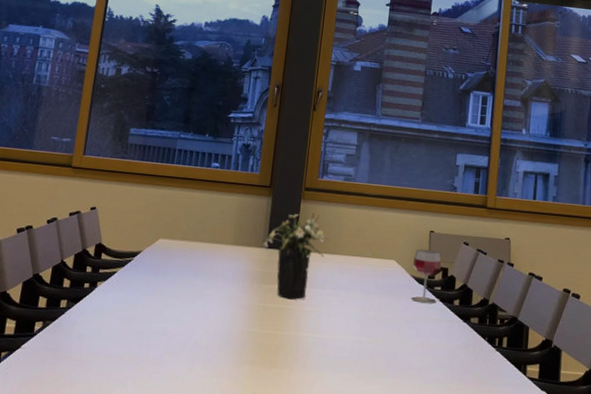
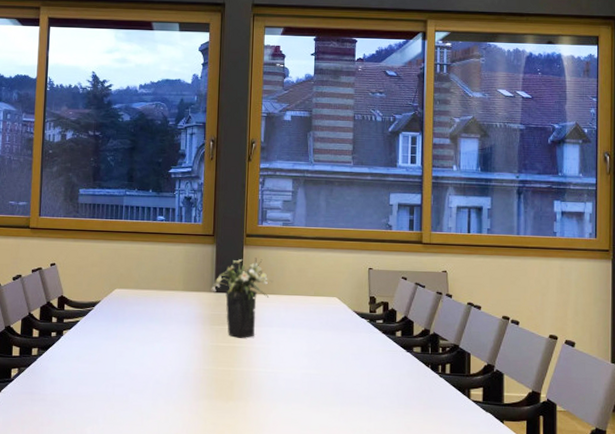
wineglass: present [411,249,442,304] -> none [354,285,382,337]

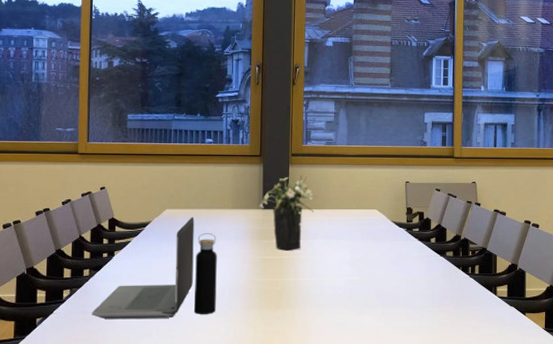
laptop computer: none [38,297,144,404] -> present [91,217,194,319]
water bottle: none [142,315,167,402] -> present [194,233,217,314]

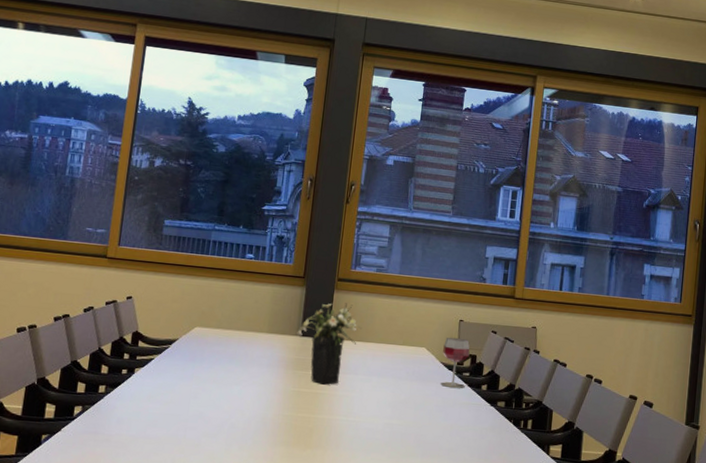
laptop computer: present [91,217,194,319] -> none [102,337,226,448]
water bottle: present [194,233,217,314] -> none [215,357,248,447]
wineglass: none [393,198,418,244] -> present [441,337,470,389]

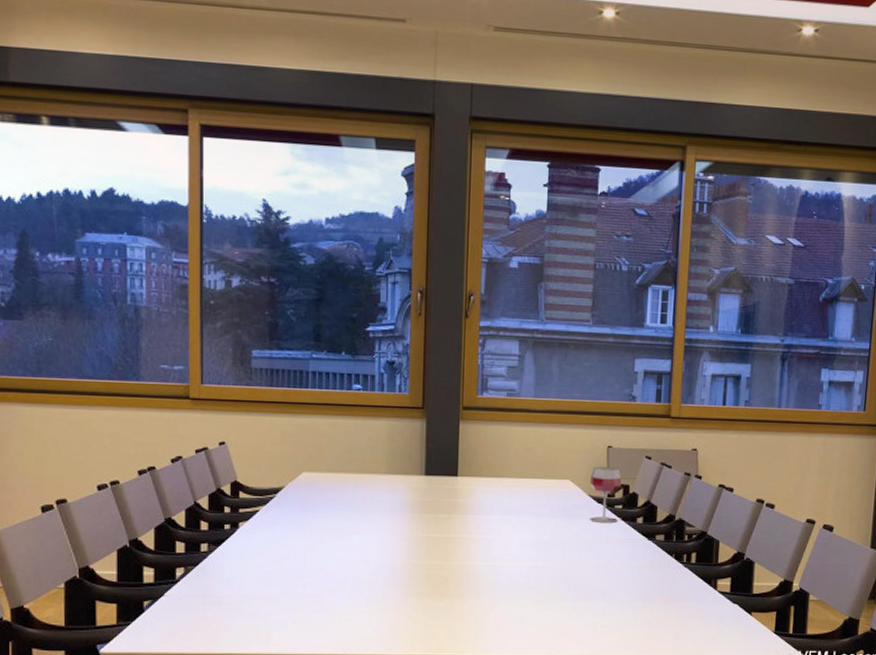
flower arrangement: present [295,303,363,385] -> none [419,434,496,528]

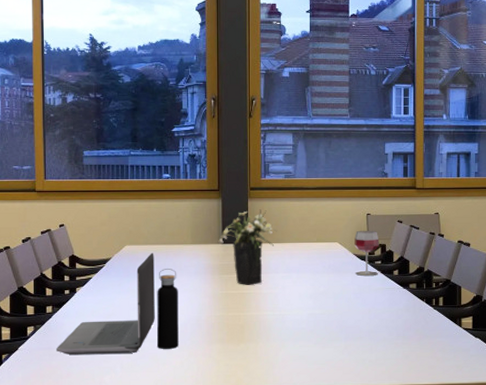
laptop computer: none [211,482,339,605] -> present [55,252,155,355]
water bottle: none [340,503,368,602] -> present [157,269,179,349]
flower arrangement: none [419,434,496,528] -> present [217,209,278,285]

